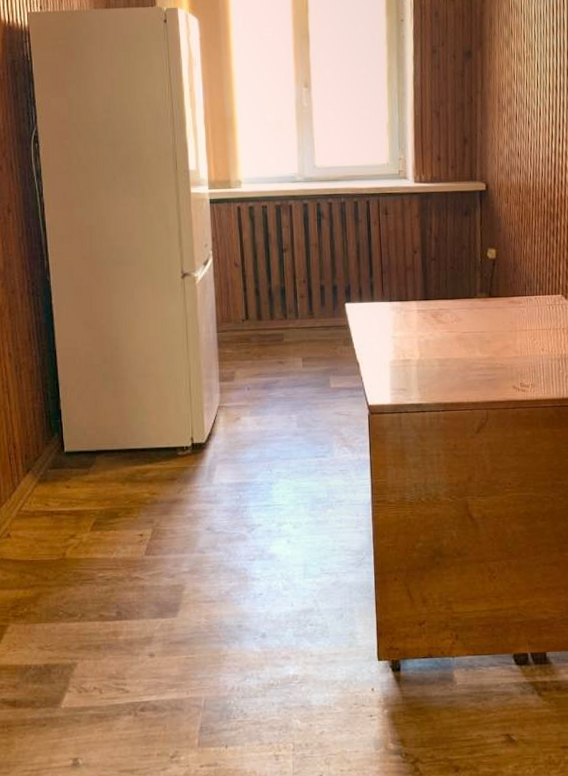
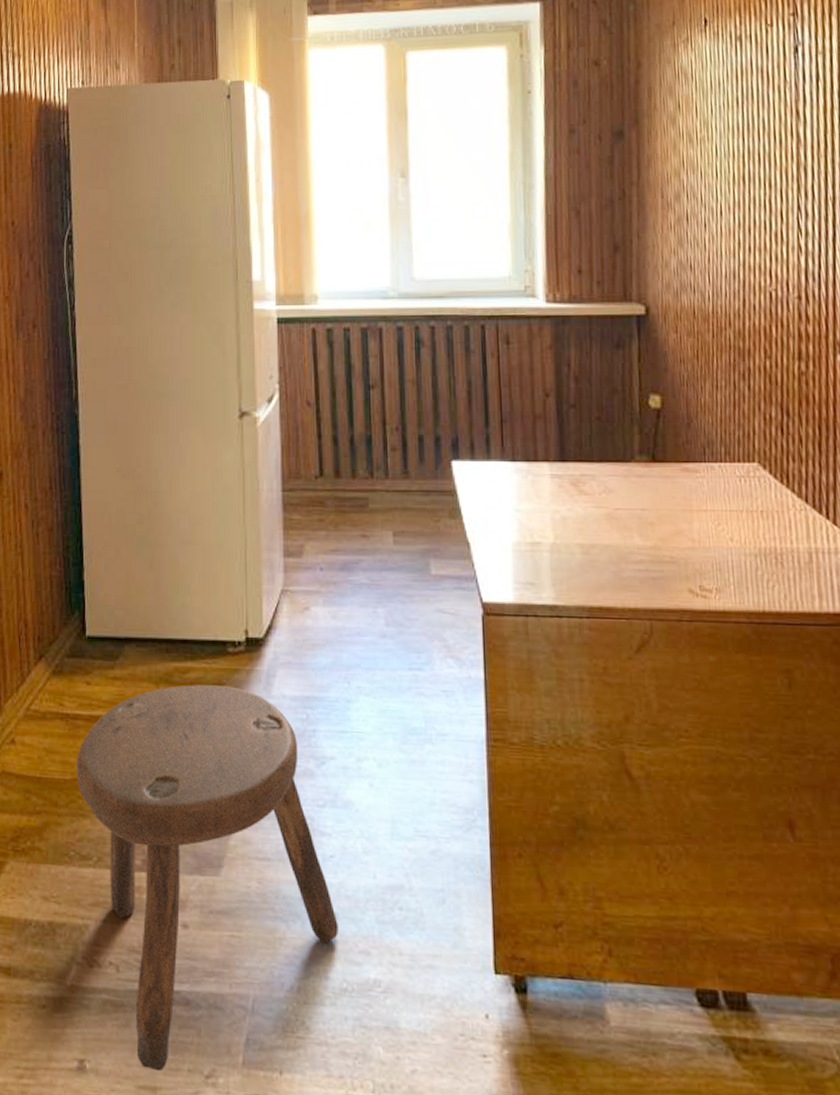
stool: none [61,480,266,759] -> present [76,684,338,1072]

